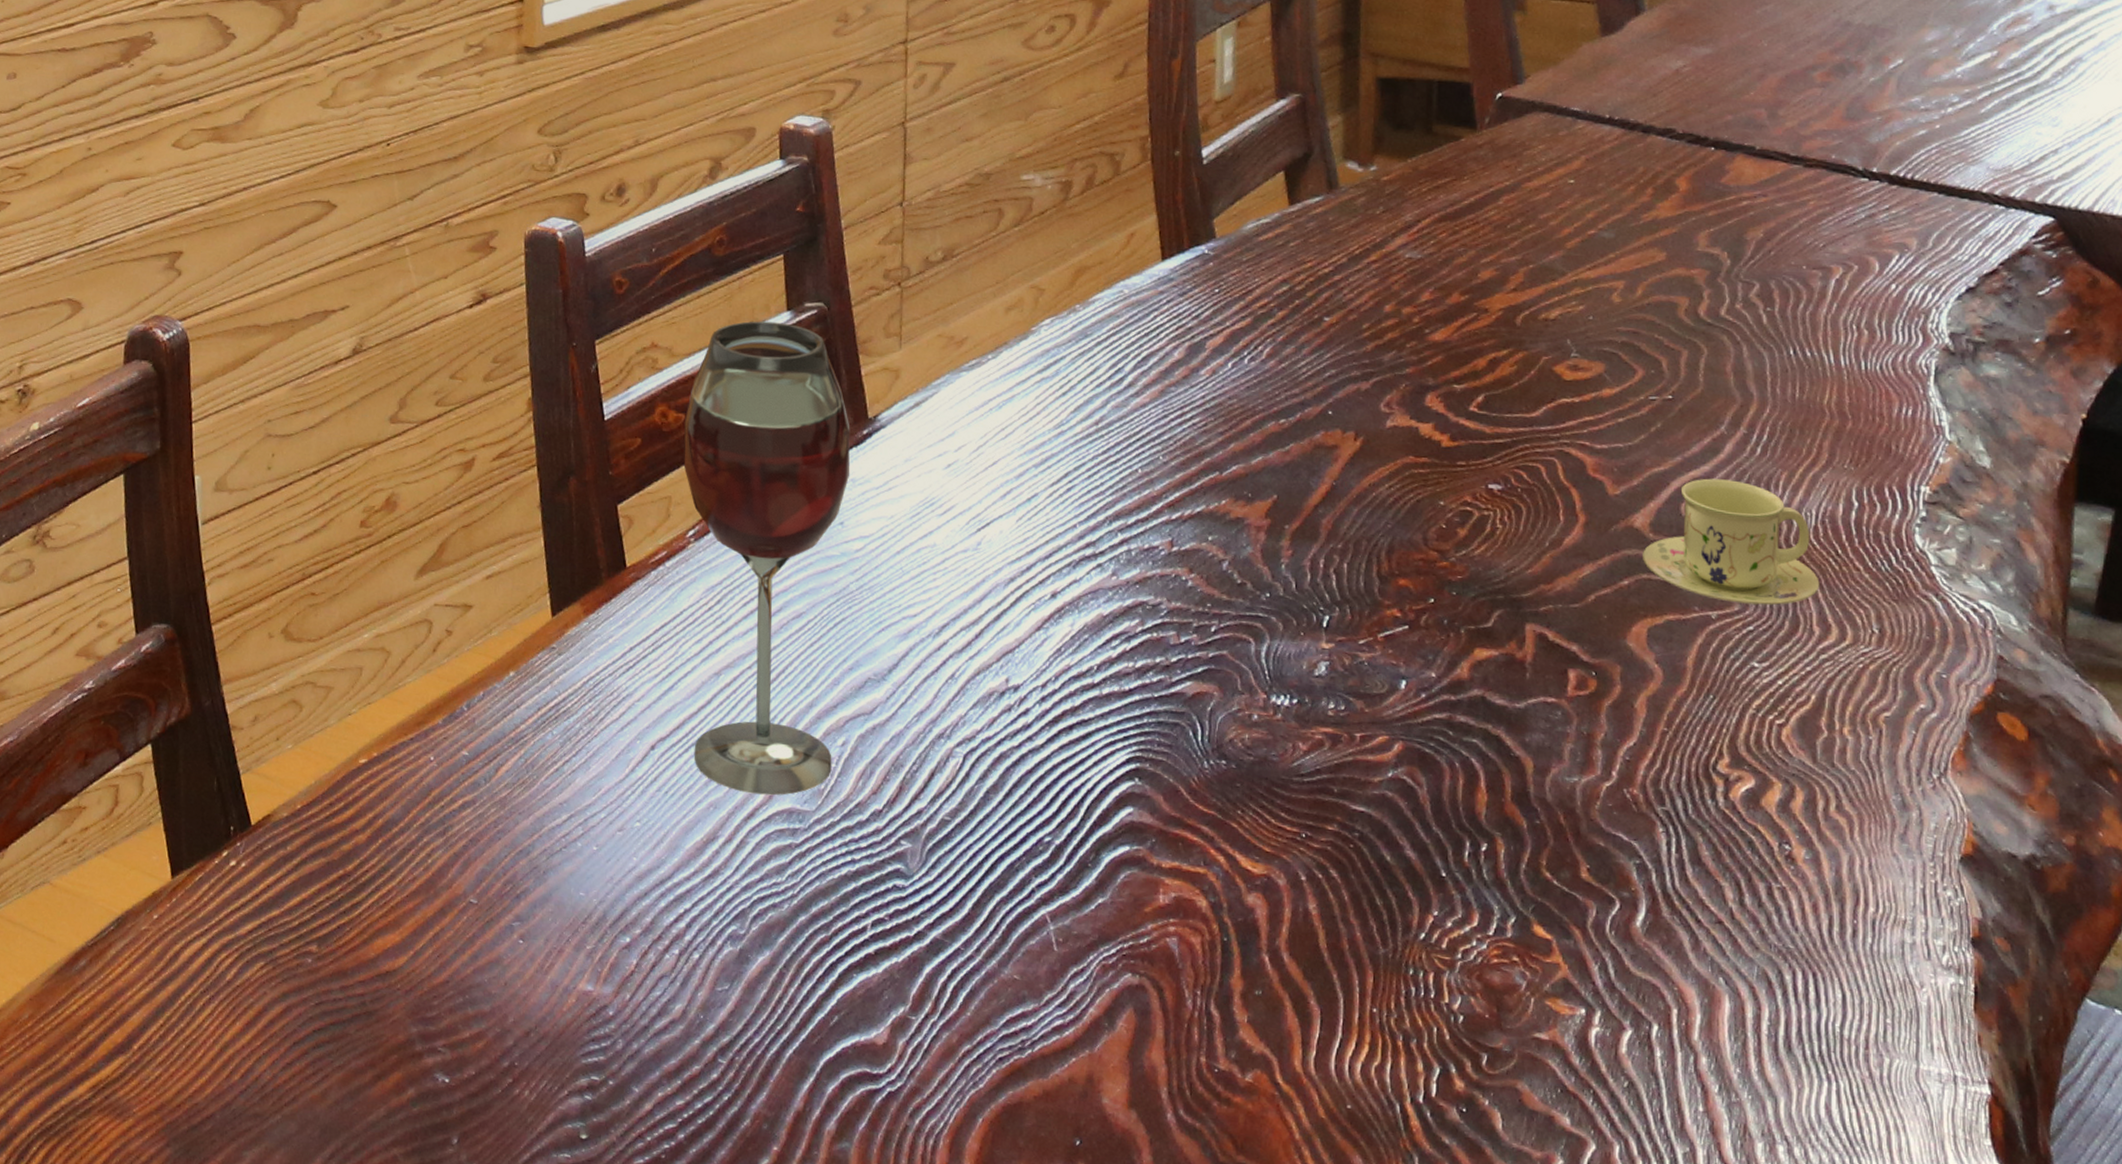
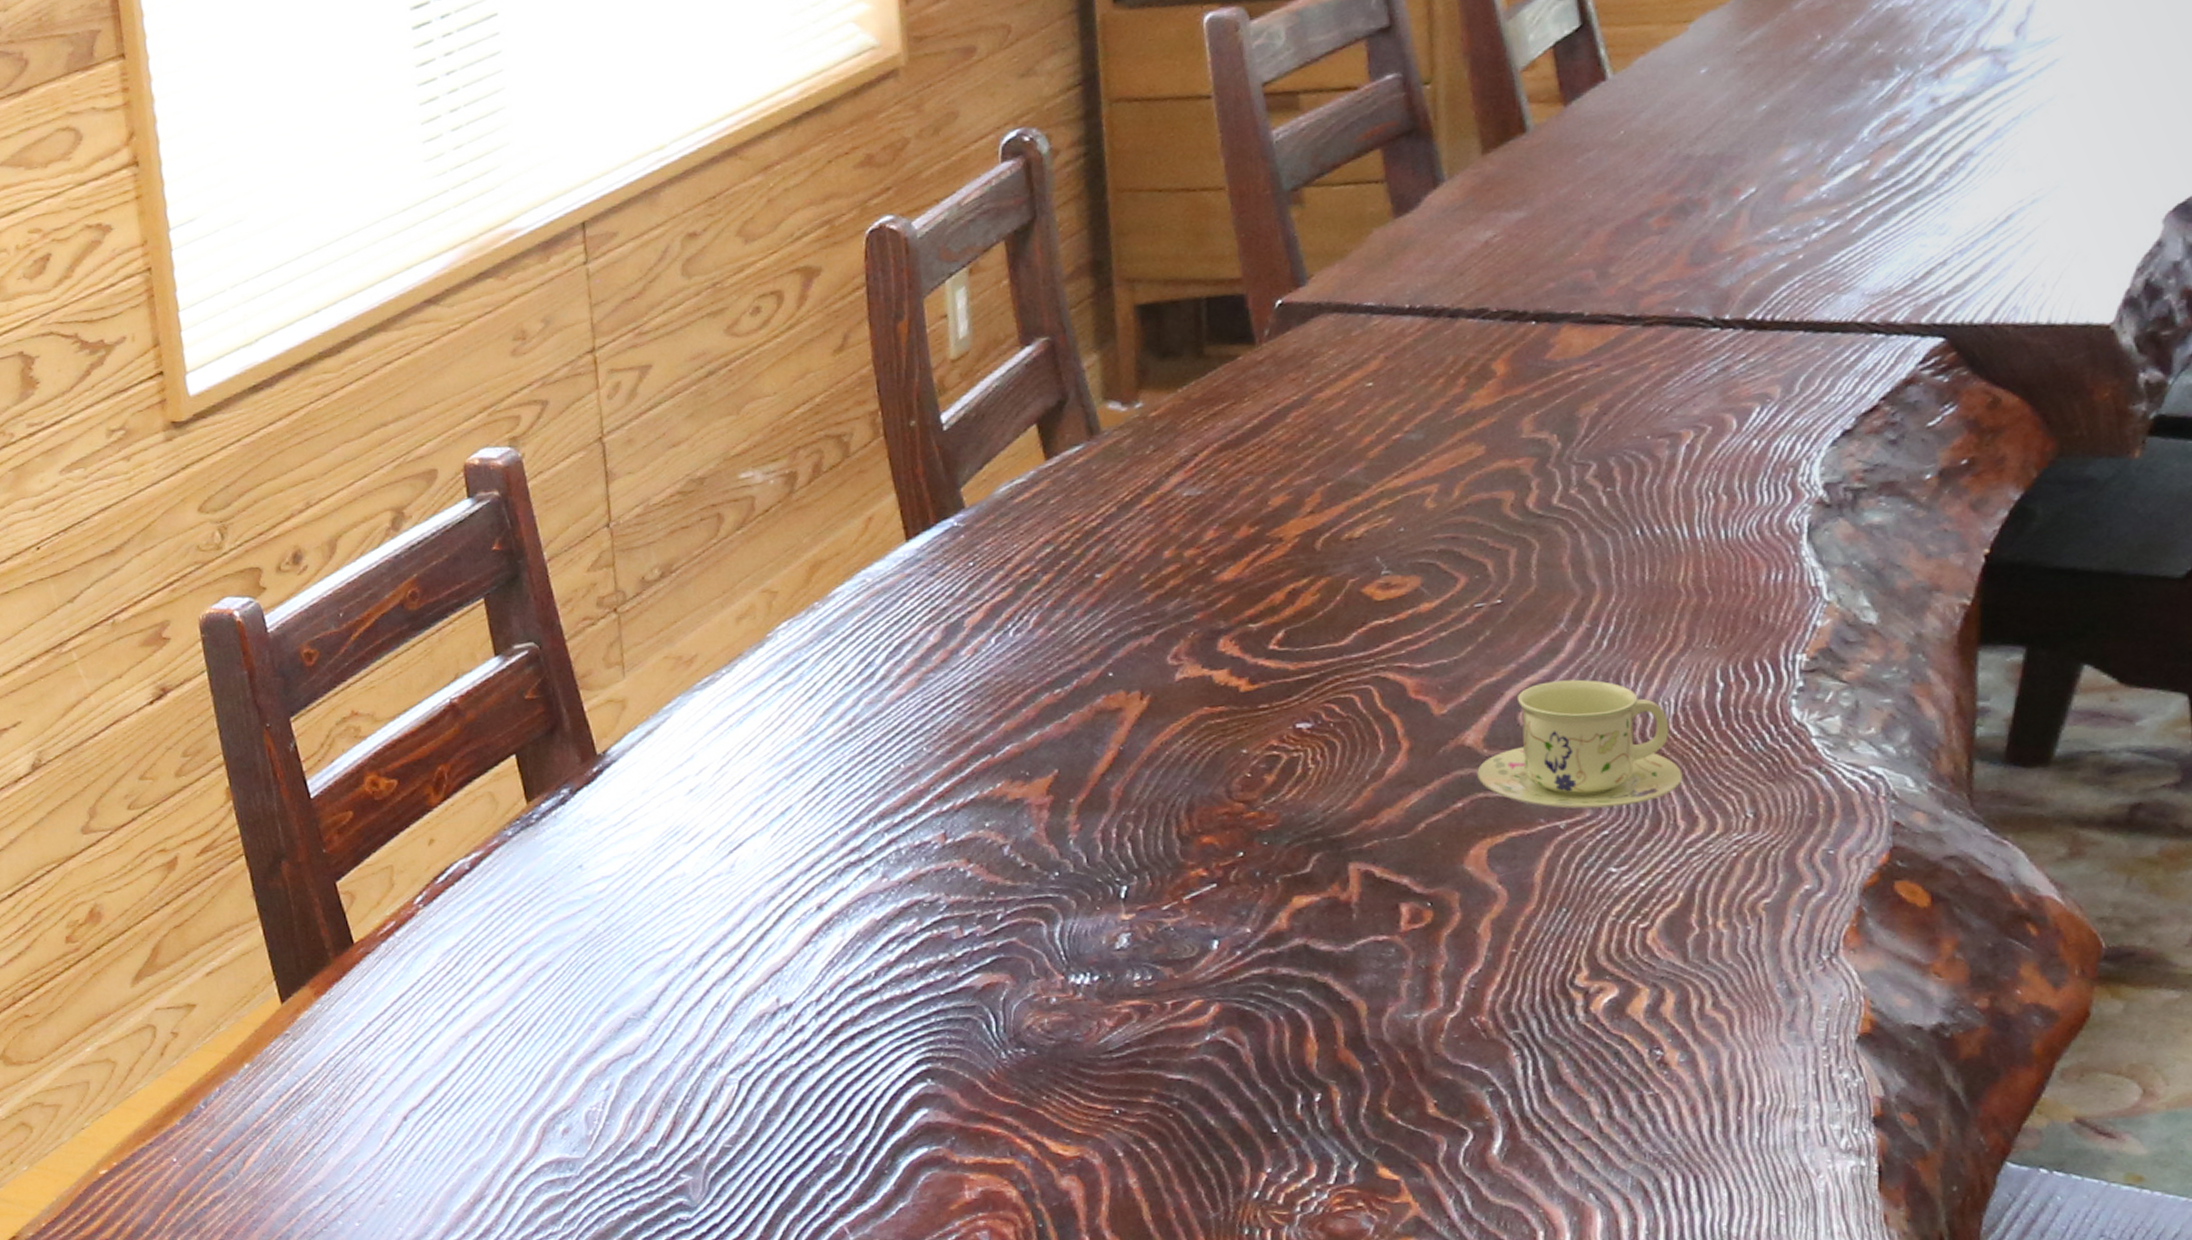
wineglass: present [683,321,850,796] -> none [396,669,599,1150]

